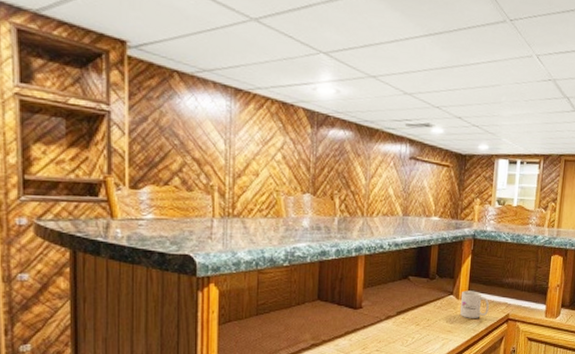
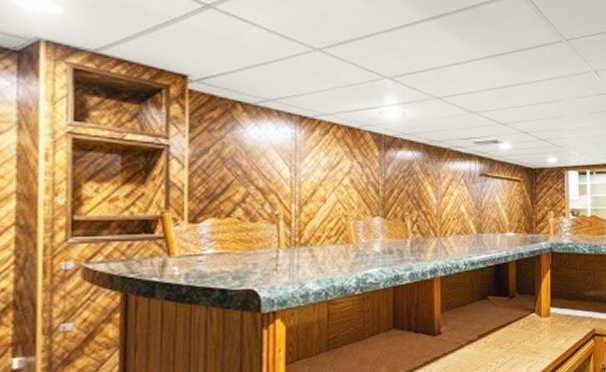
mug: present [460,291,489,318] -> none [543,307,573,337]

